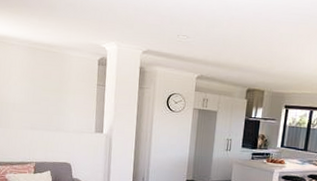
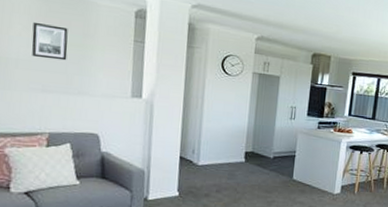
wall art: none [24,73,49,104] -> present [31,21,68,61]

